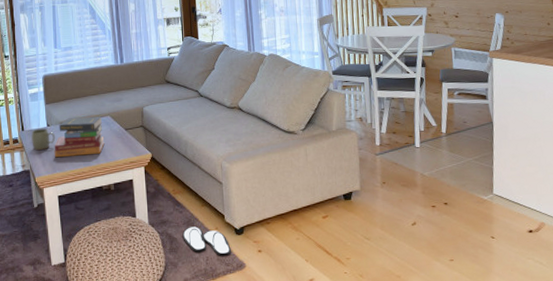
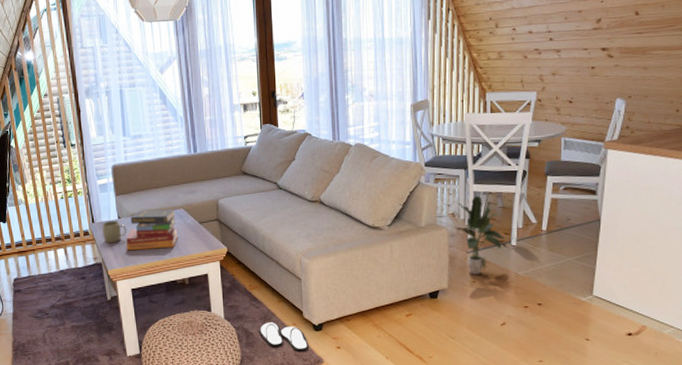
potted plant: none [363,101,413,176] -> present [455,195,508,275]

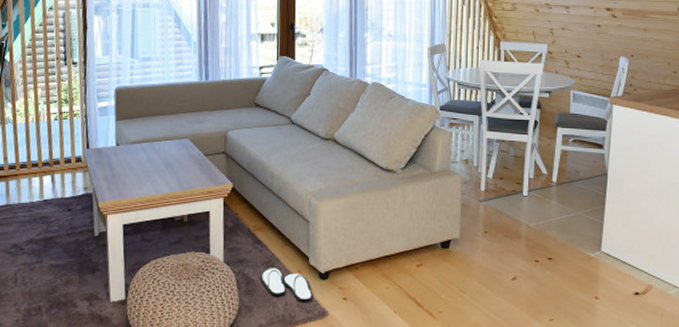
mug: present [101,220,127,244] -> none [96,147,125,172]
books: present [126,209,178,251] -> none [122,138,181,182]
potted plant: present [455,195,508,275] -> none [468,142,520,225]

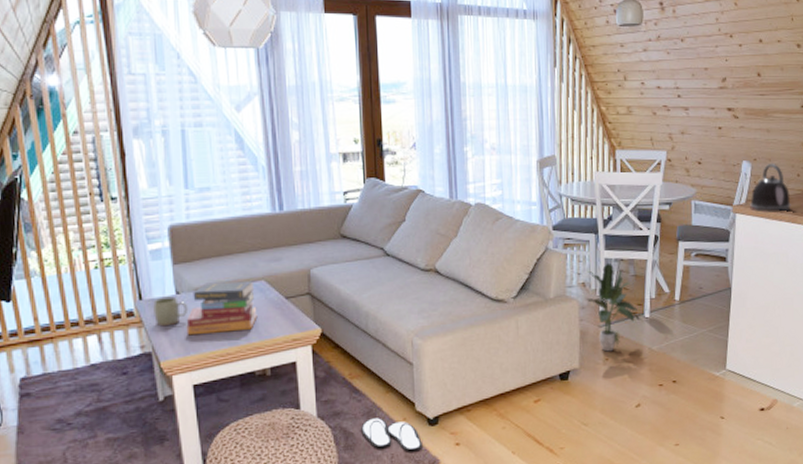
mug: none [96,147,125,172] -> present [152,296,189,327]
books: none [122,138,181,182] -> present [186,281,258,336]
potted plant: none [468,142,520,225] -> present [586,262,641,352]
kettle: none [627,59,668,107] -> present [750,163,791,213]

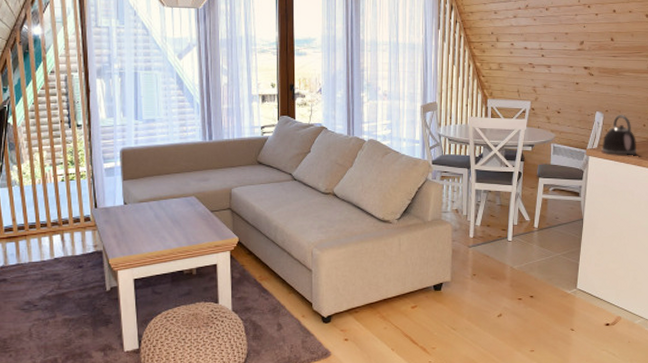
mug: present [152,296,189,327] -> none [104,206,133,230]
books: present [186,281,258,336] -> none [131,196,188,239]
slippers: present [361,418,422,452] -> none [267,314,317,344]
potted plant: present [586,262,641,352] -> none [458,193,505,269]

